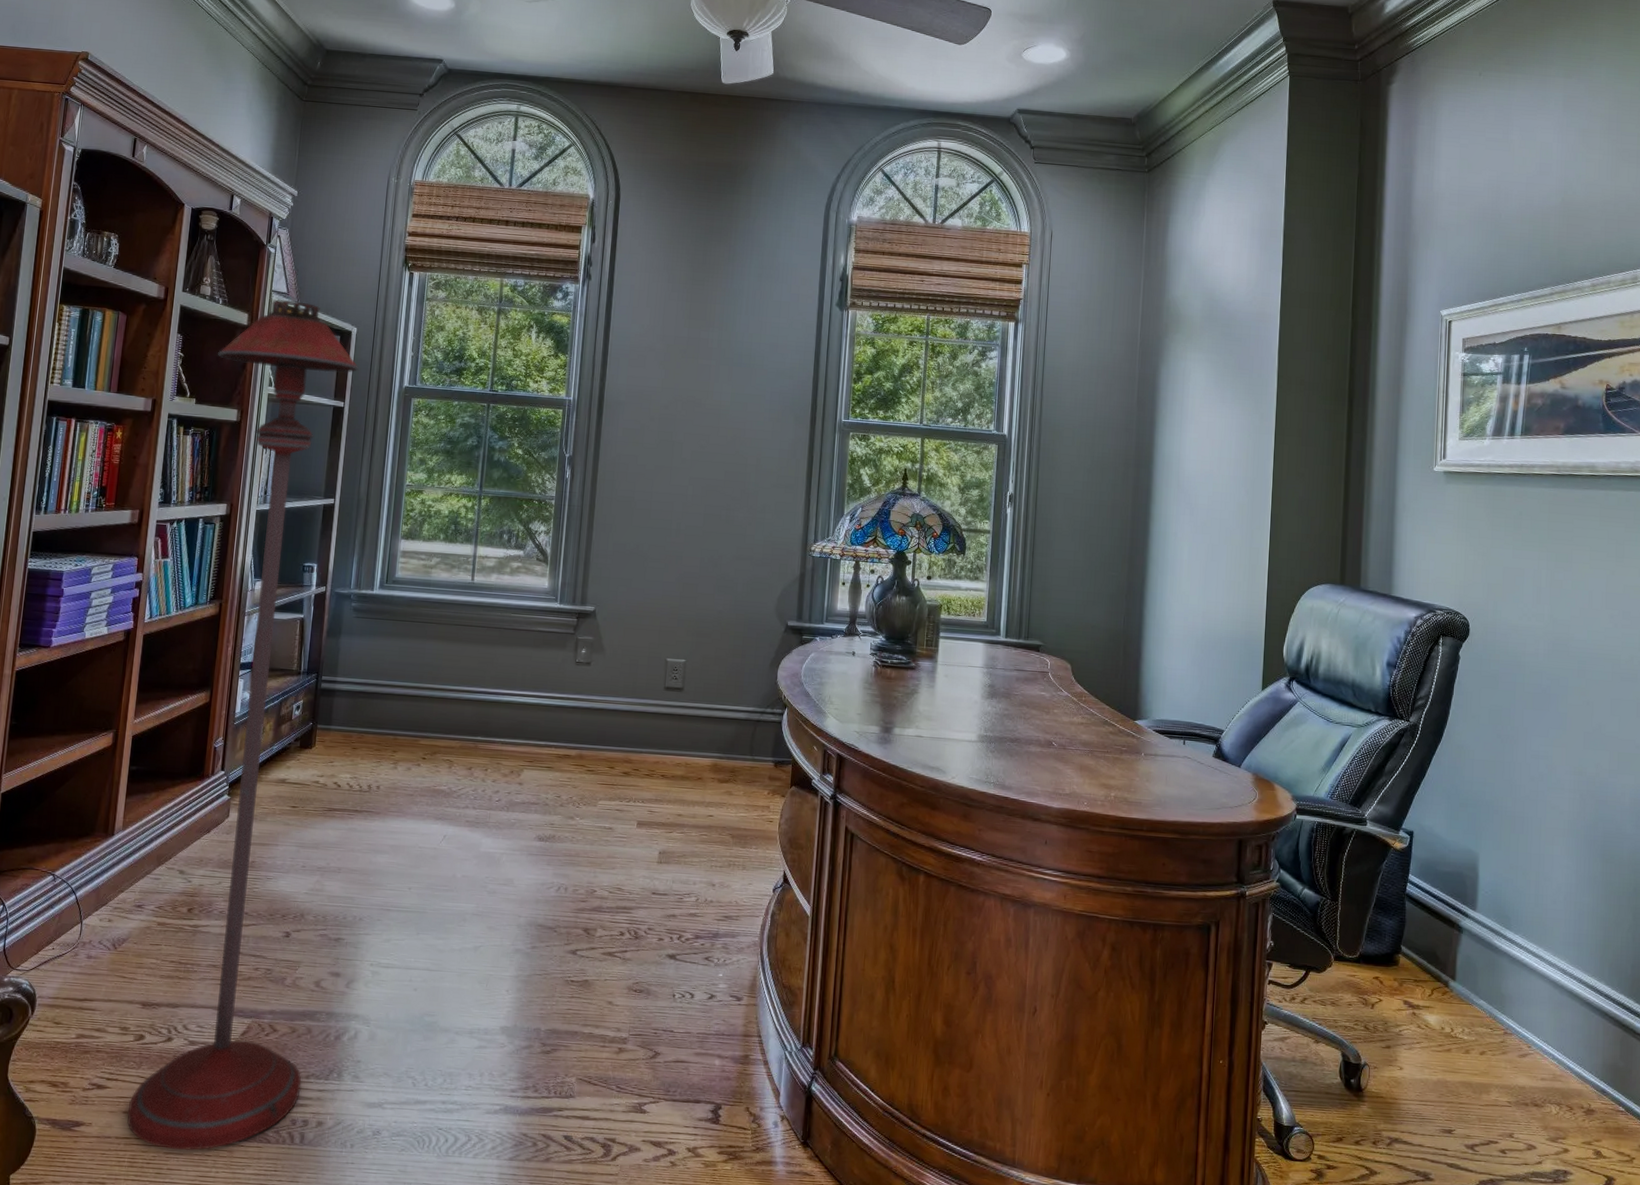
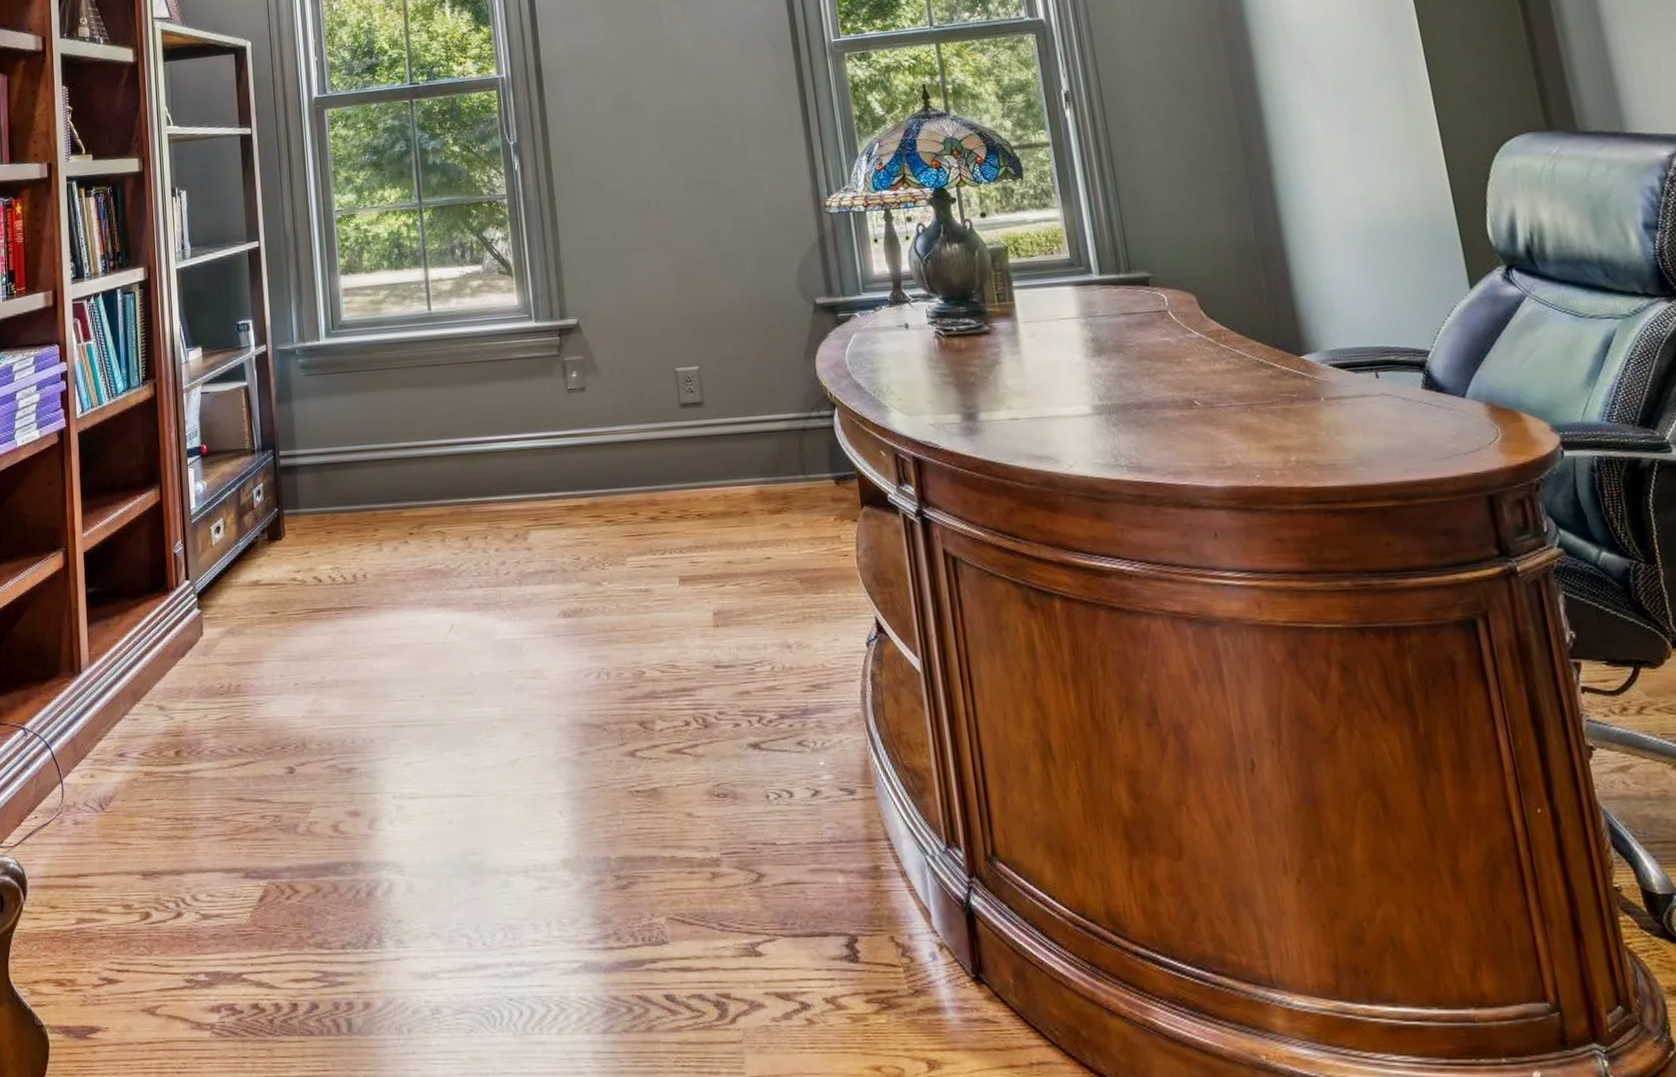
floor lamp: present [127,299,359,1151] -> none [108,24,338,1054]

